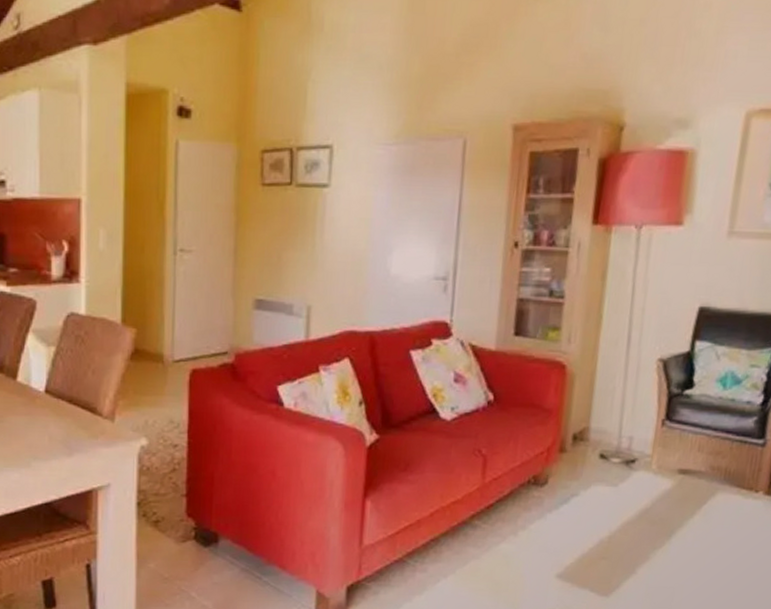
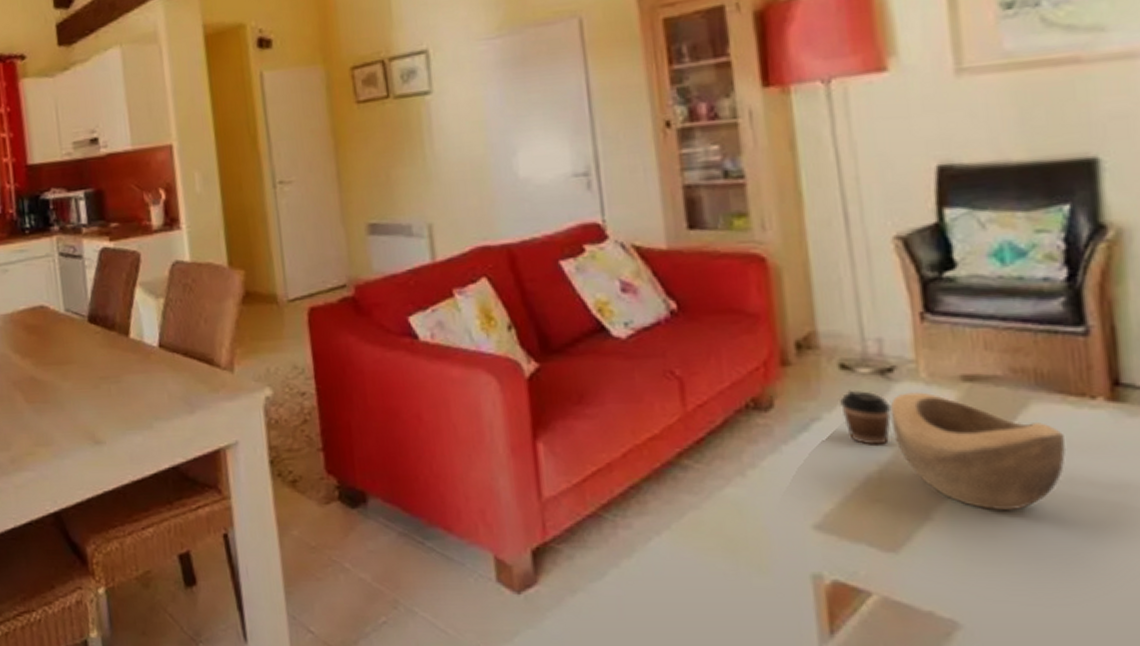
coffee cup: none [594,474,628,517] -> present [840,390,892,445]
decorative bowl: none [625,479,733,568] -> present [890,392,1066,510]

